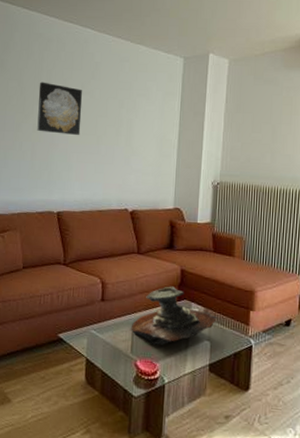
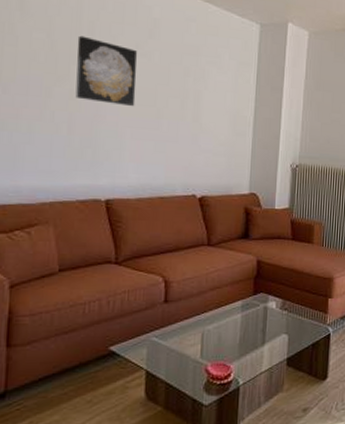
decorative bowl: present [131,286,218,346] -> none [200,279,297,346]

